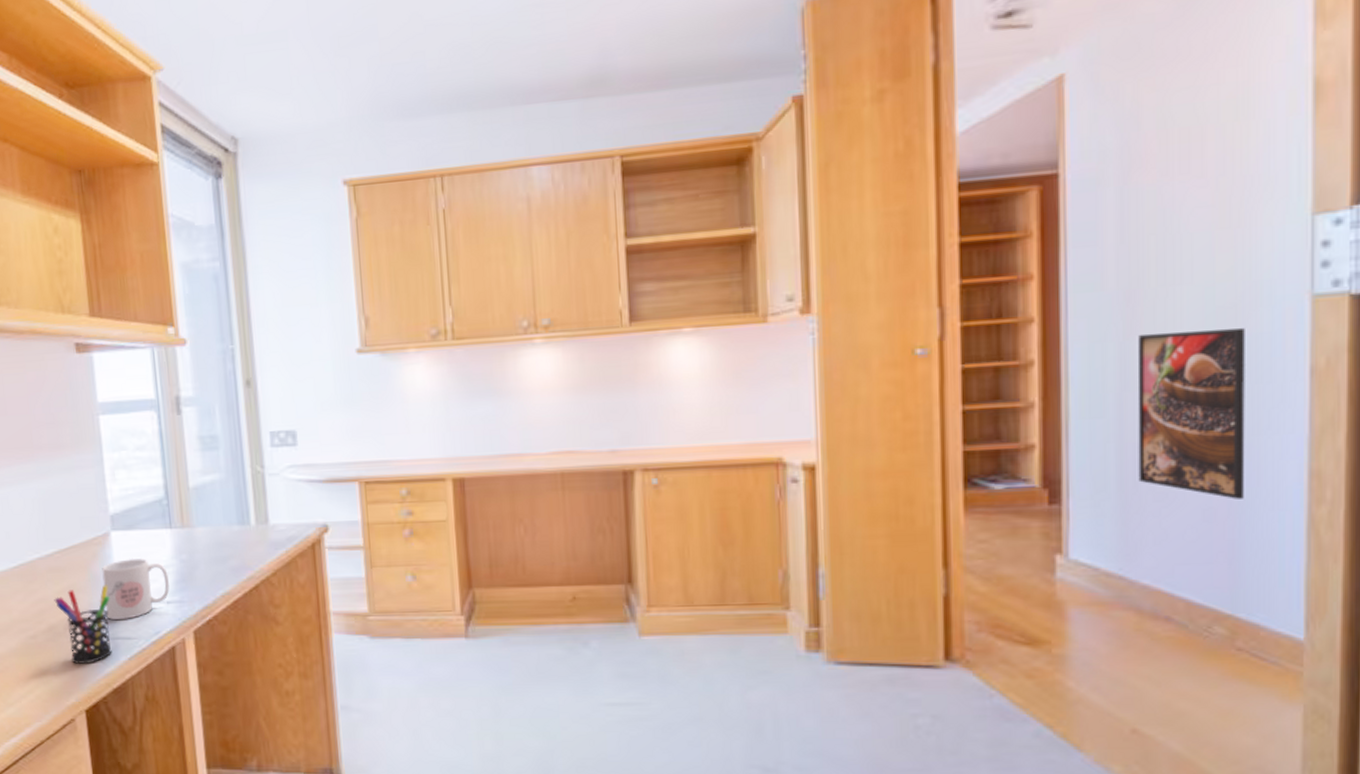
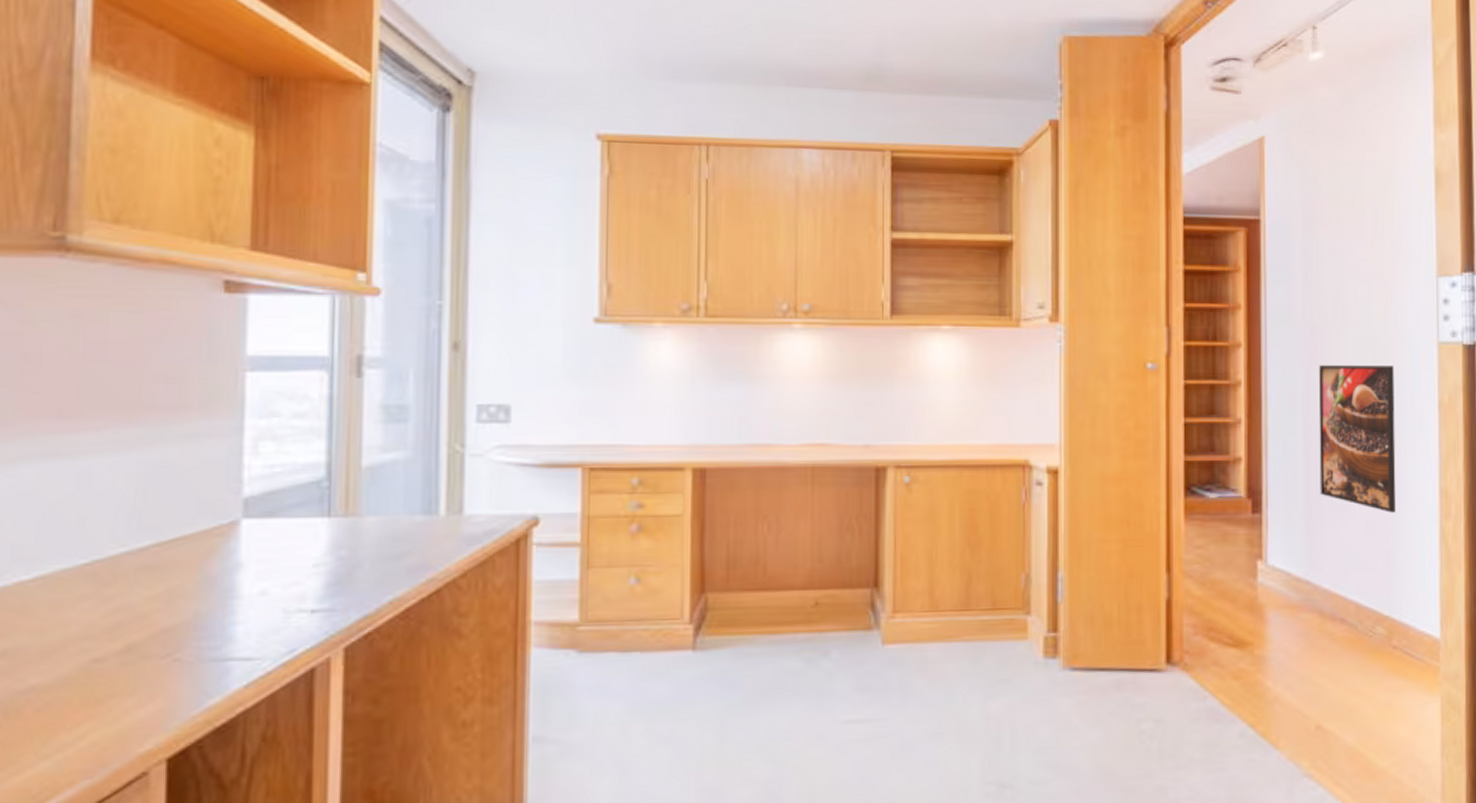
pen holder: present [54,585,112,665] -> none [140,588,227,697]
mug: present [102,558,170,620] -> none [218,553,317,635]

